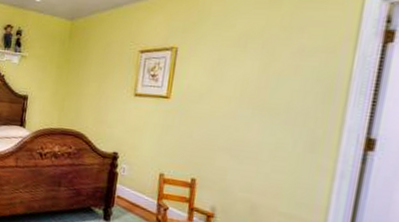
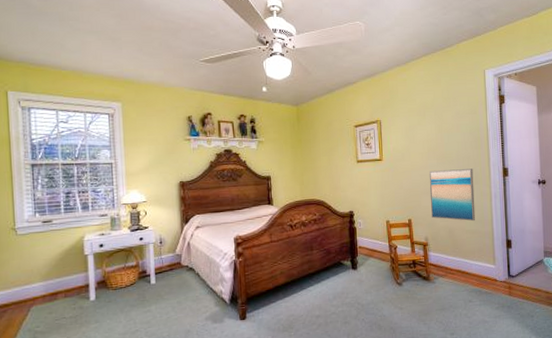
wall art: none [226,122,311,203] -> present [429,168,476,222]

